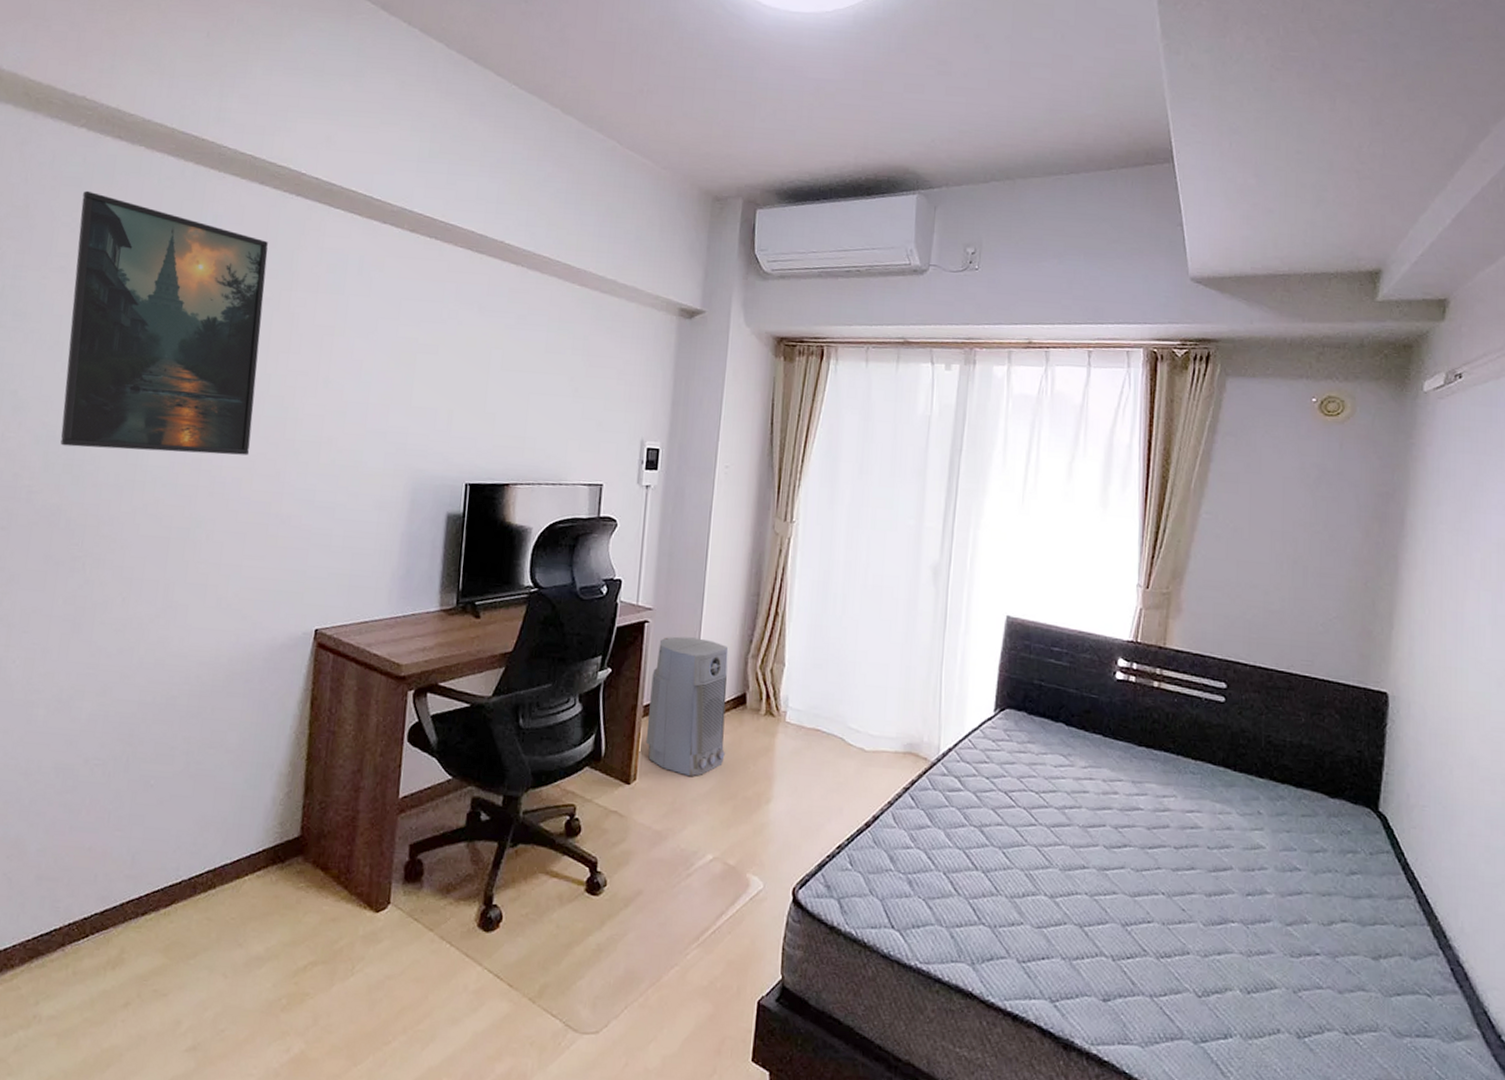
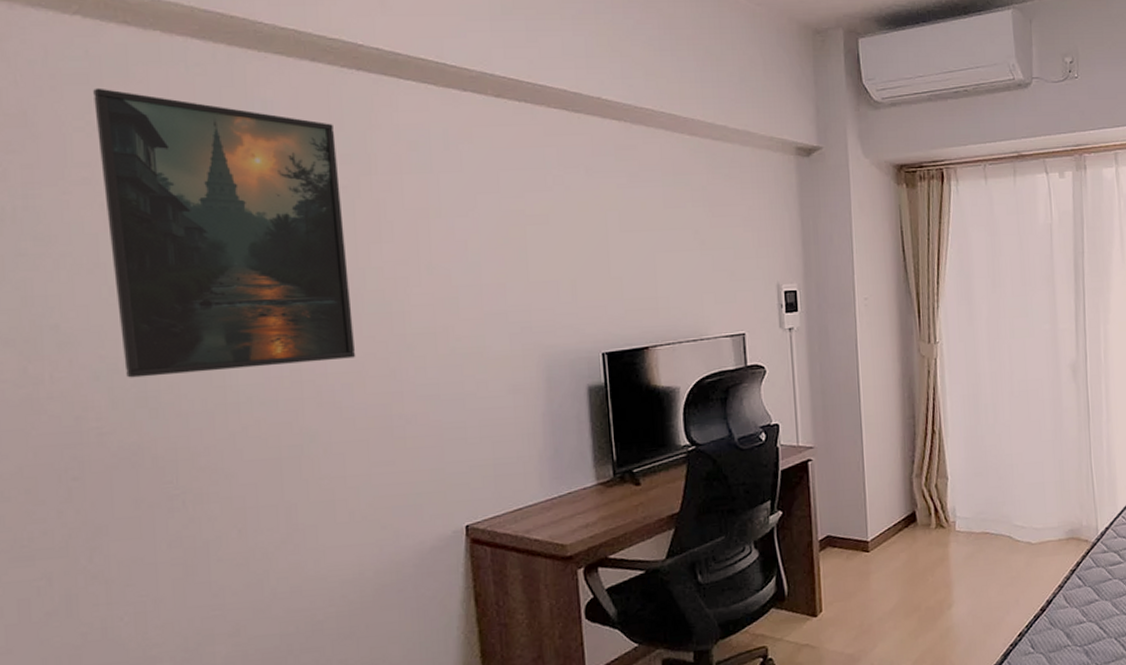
air purifier: present [645,636,729,777] -> none [823,467,904,599]

